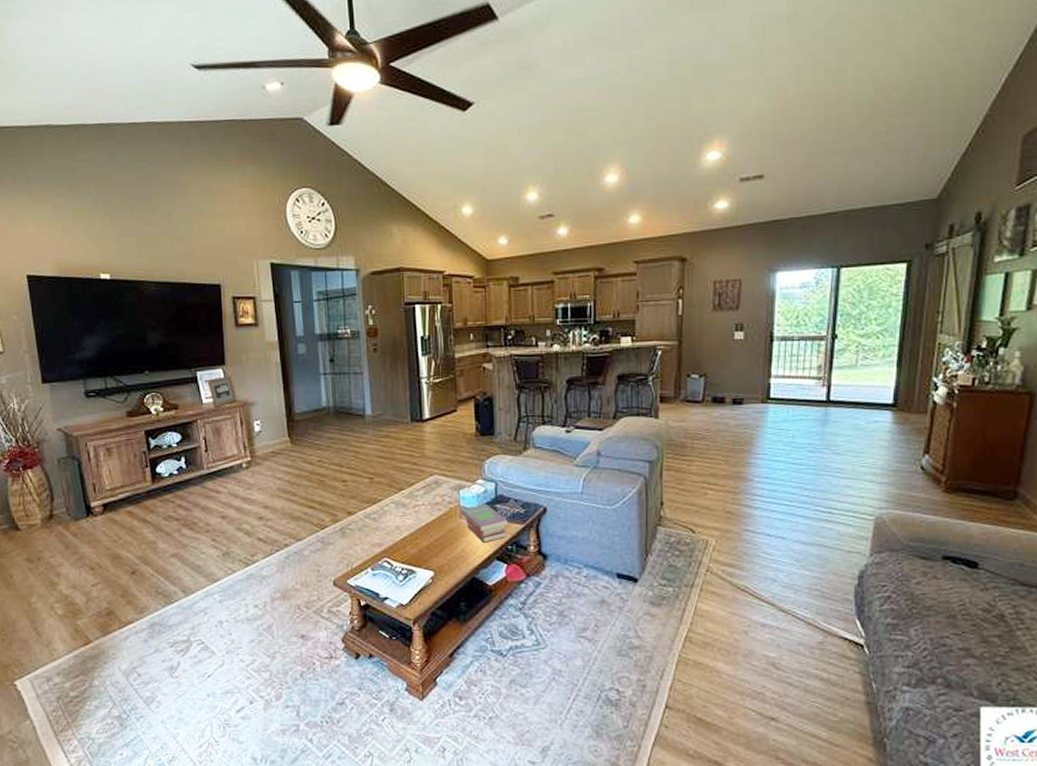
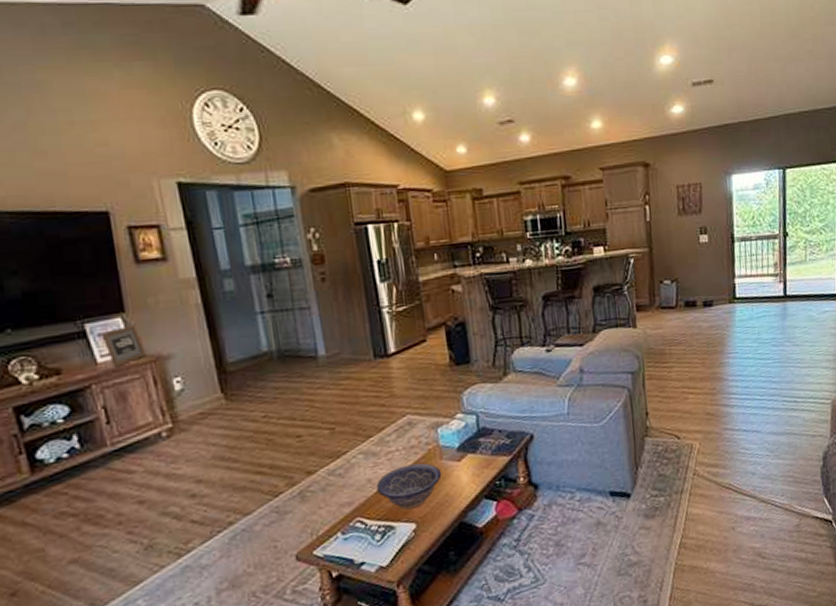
decorative bowl: none [403,519,460,558] -> present [376,463,442,510]
books: present [461,503,508,543] -> none [440,438,494,482]

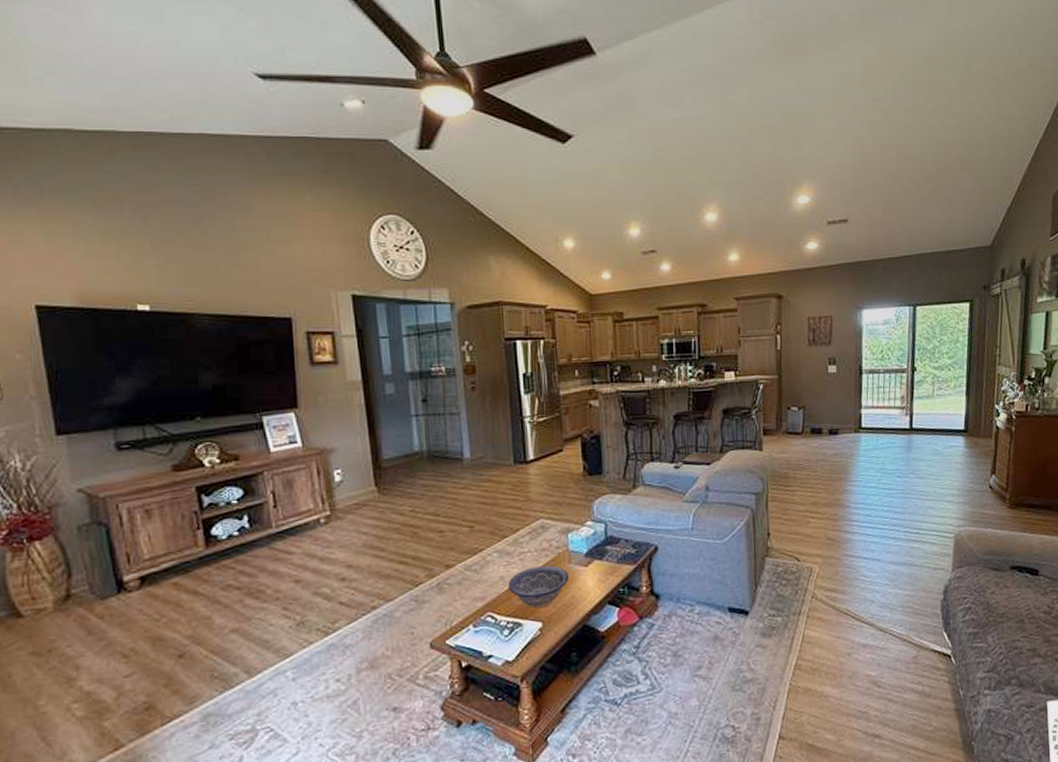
picture frame: present [101,325,146,367] -> none [275,420,312,456]

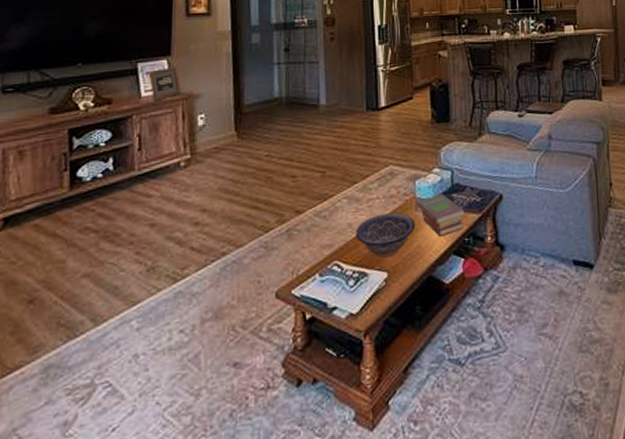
picture frame: none [275,420,312,456] -> present [148,67,180,101]
books: none [569,545,619,587] -> present [416,193,465,236]

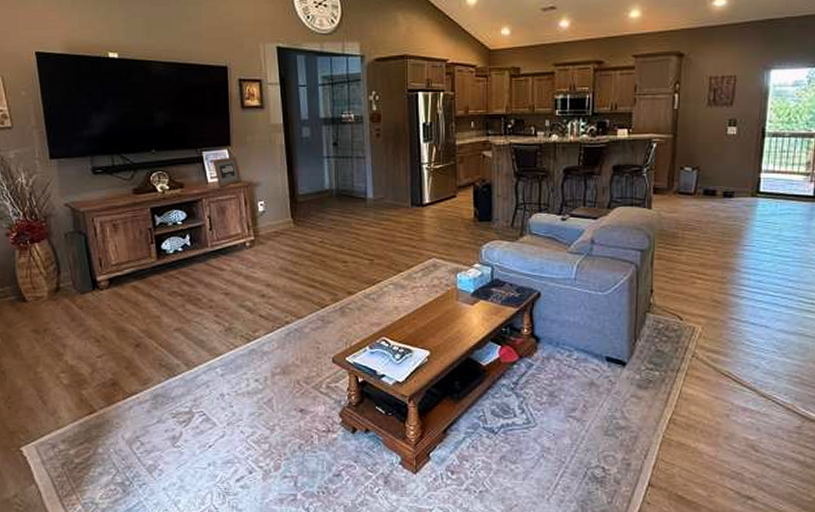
decorative bowl: present [355,212,416,258] -> none [401,300,456,338]
books: present [416,193,465,236] -> none [457,286,503,325]

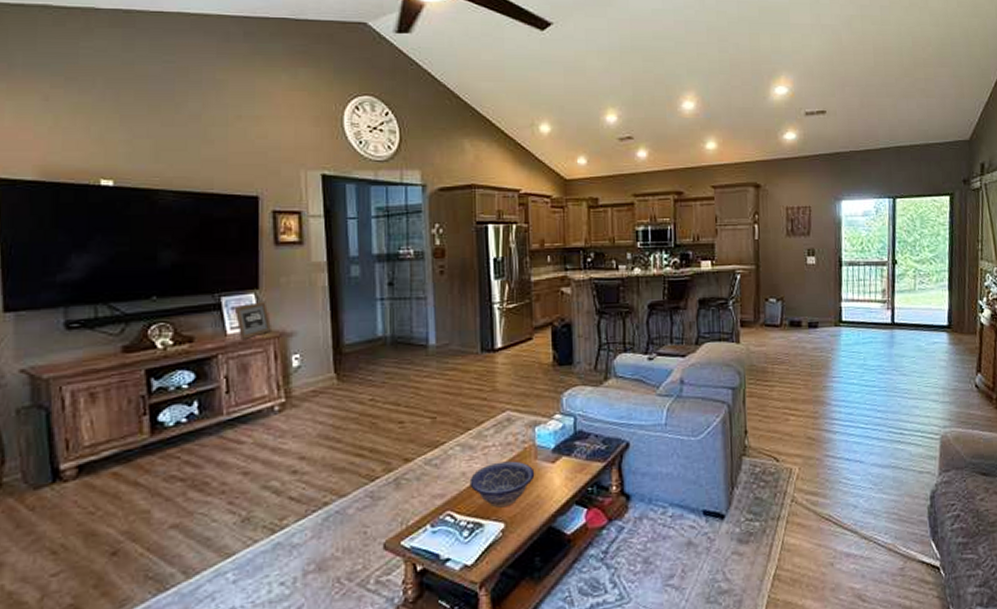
decorative bowl: none [401,300,456,338] -> present [469,461,535,508]

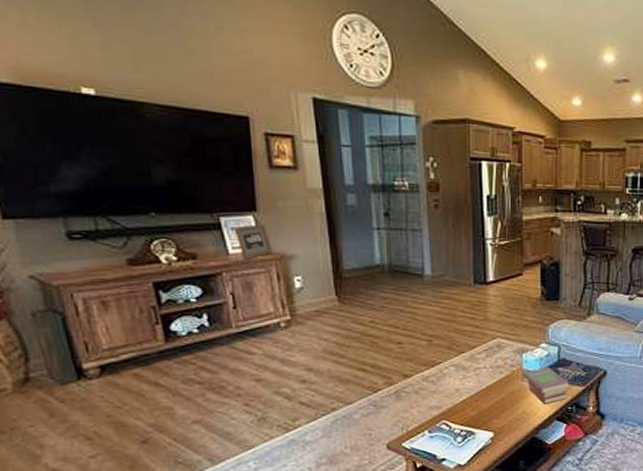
decorative bowl: present [469,461,535,508] -> none [463,381,522,420]
books: none [536,440,588,486] -> present [523,366,569,404]

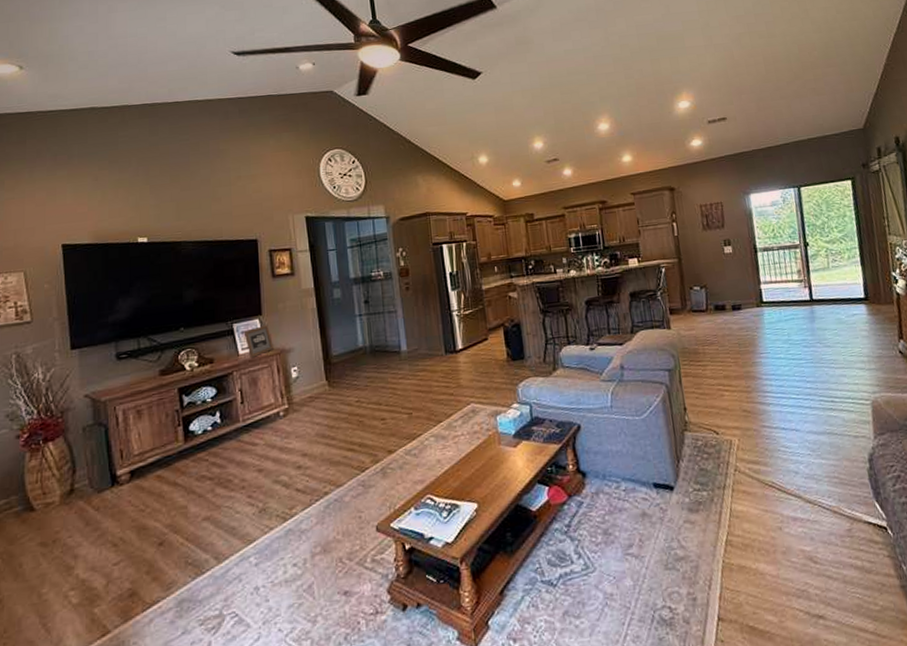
books: present [523,366,569,404] -> none [499,426,546,467]

